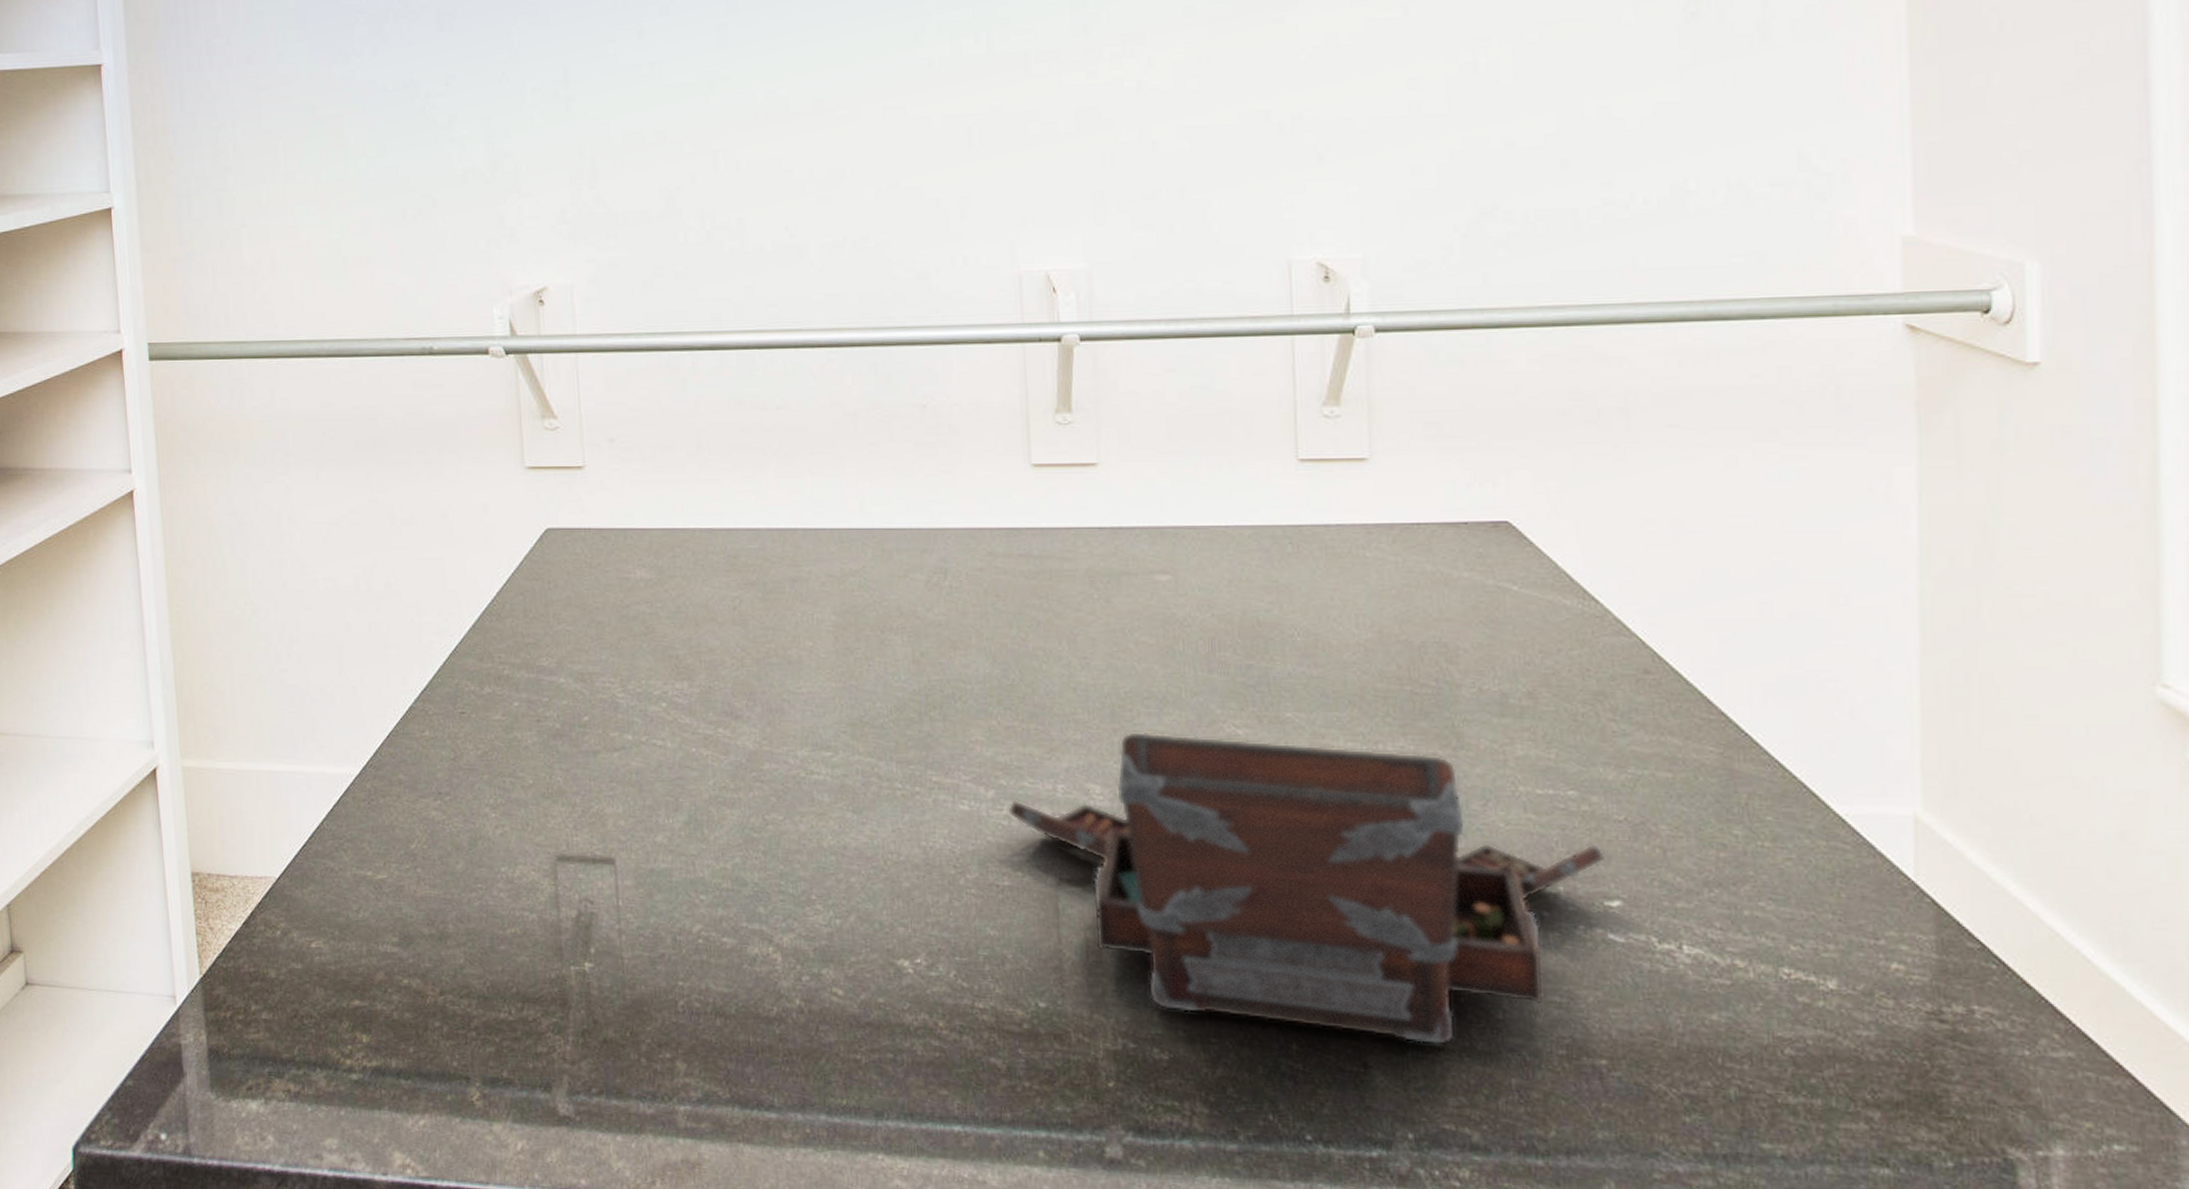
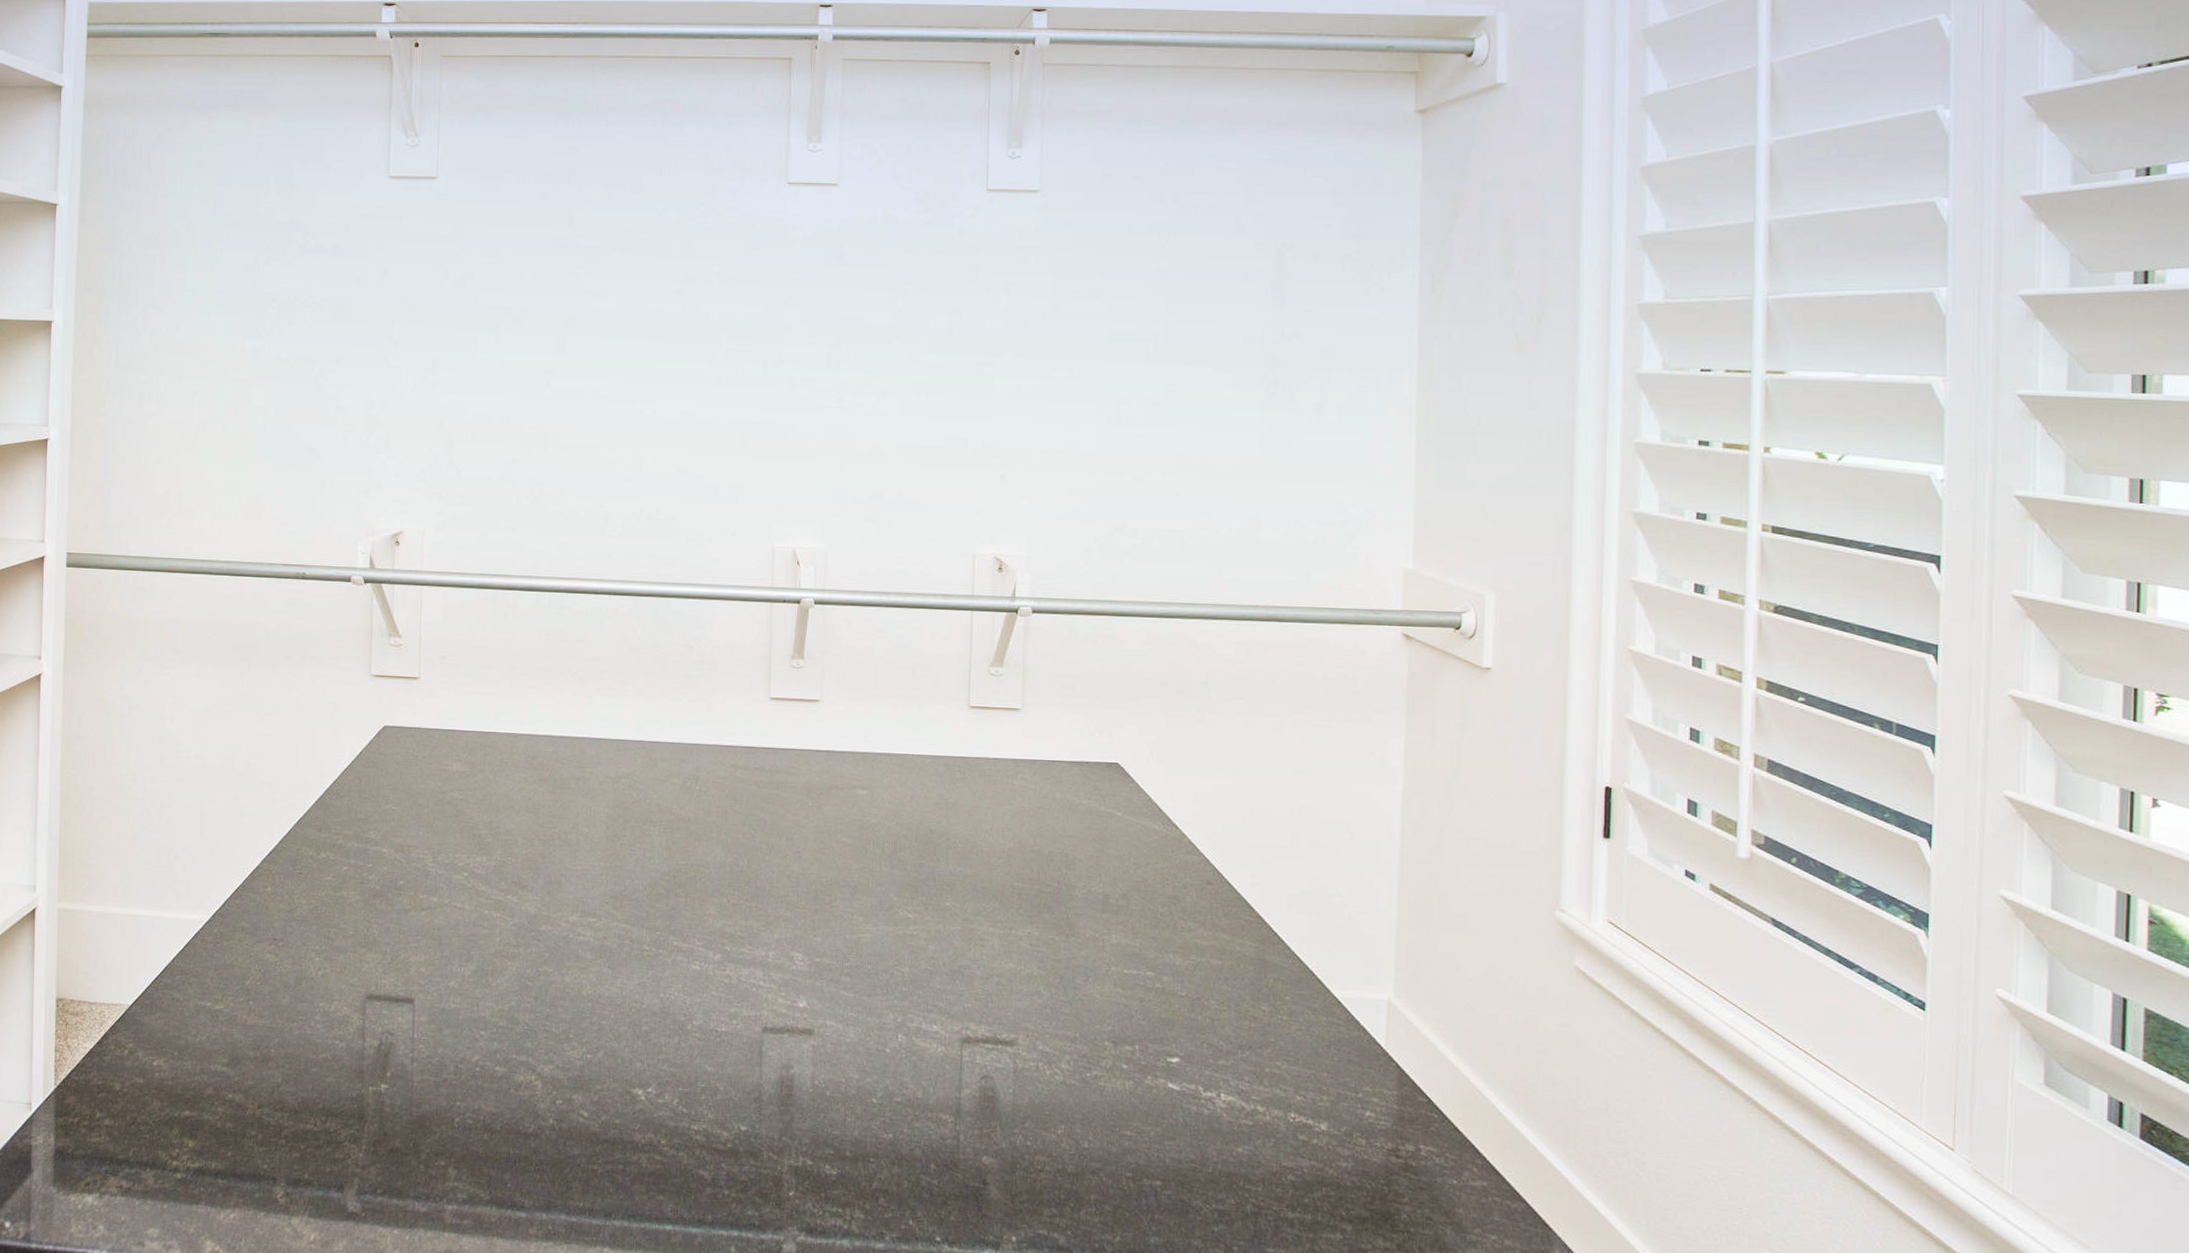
instrument case: present [1008,732,1604,1046] -> none [730,913,1169,1168]

